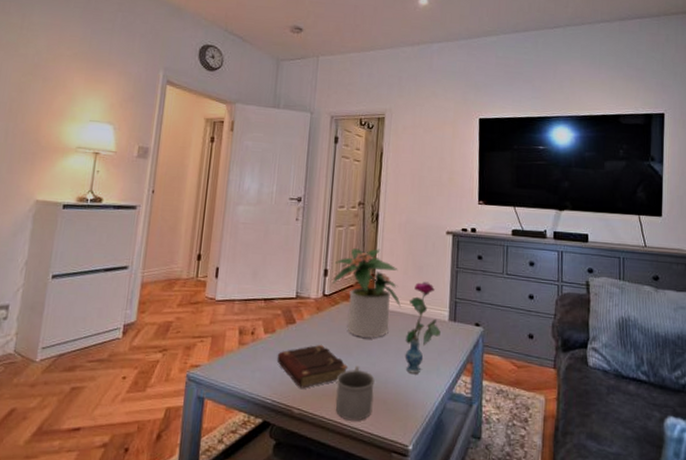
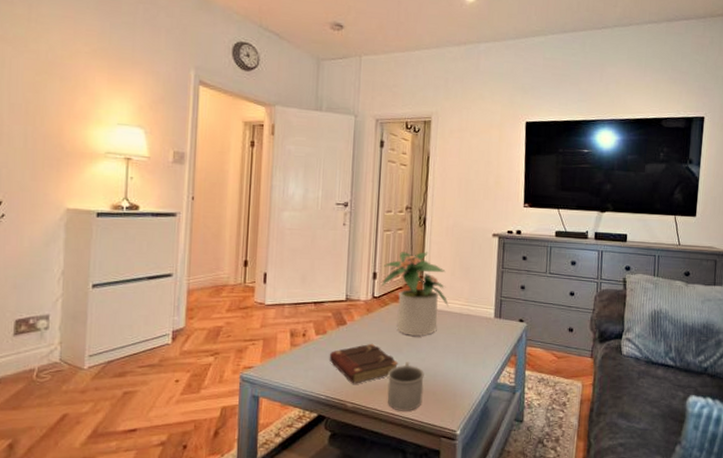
vase: present [404,281,441,374] -> none [452,282,487,367]

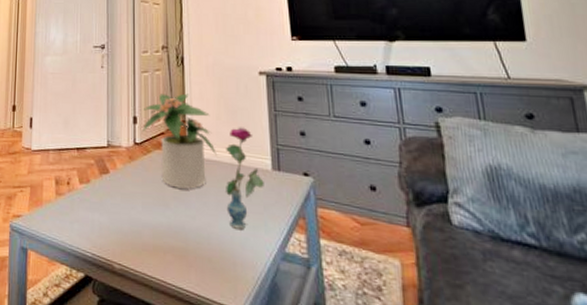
book: present [329,343,399,384] -> none [93,195,167,242]
mug: present [387,361,424,411] -> none [155,218,197,280]
vase: none [452,282,487,367] -> present [226,127,264,229]

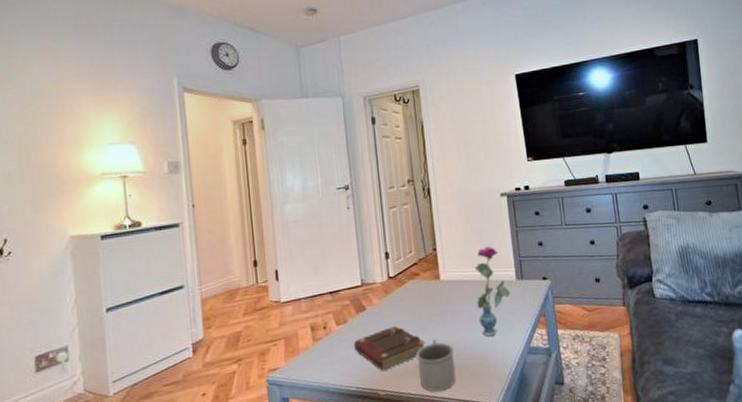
book: none [93,195,167,242] -> present [353,325,426,371]
potted plant: present [141,93,217,189] -> none [394,222,467,312]
mug: none [155,218,197,280] -> present [415,338,456,392]

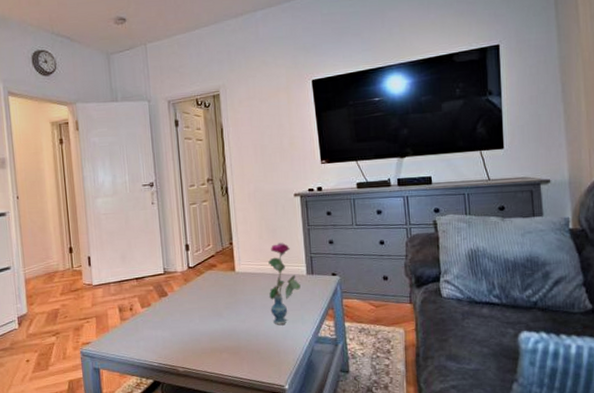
book: present [353,325,426,371] -> none [156,310,221,350]
mug: present [415,338,456,392] -> none [212,324,248,372]

